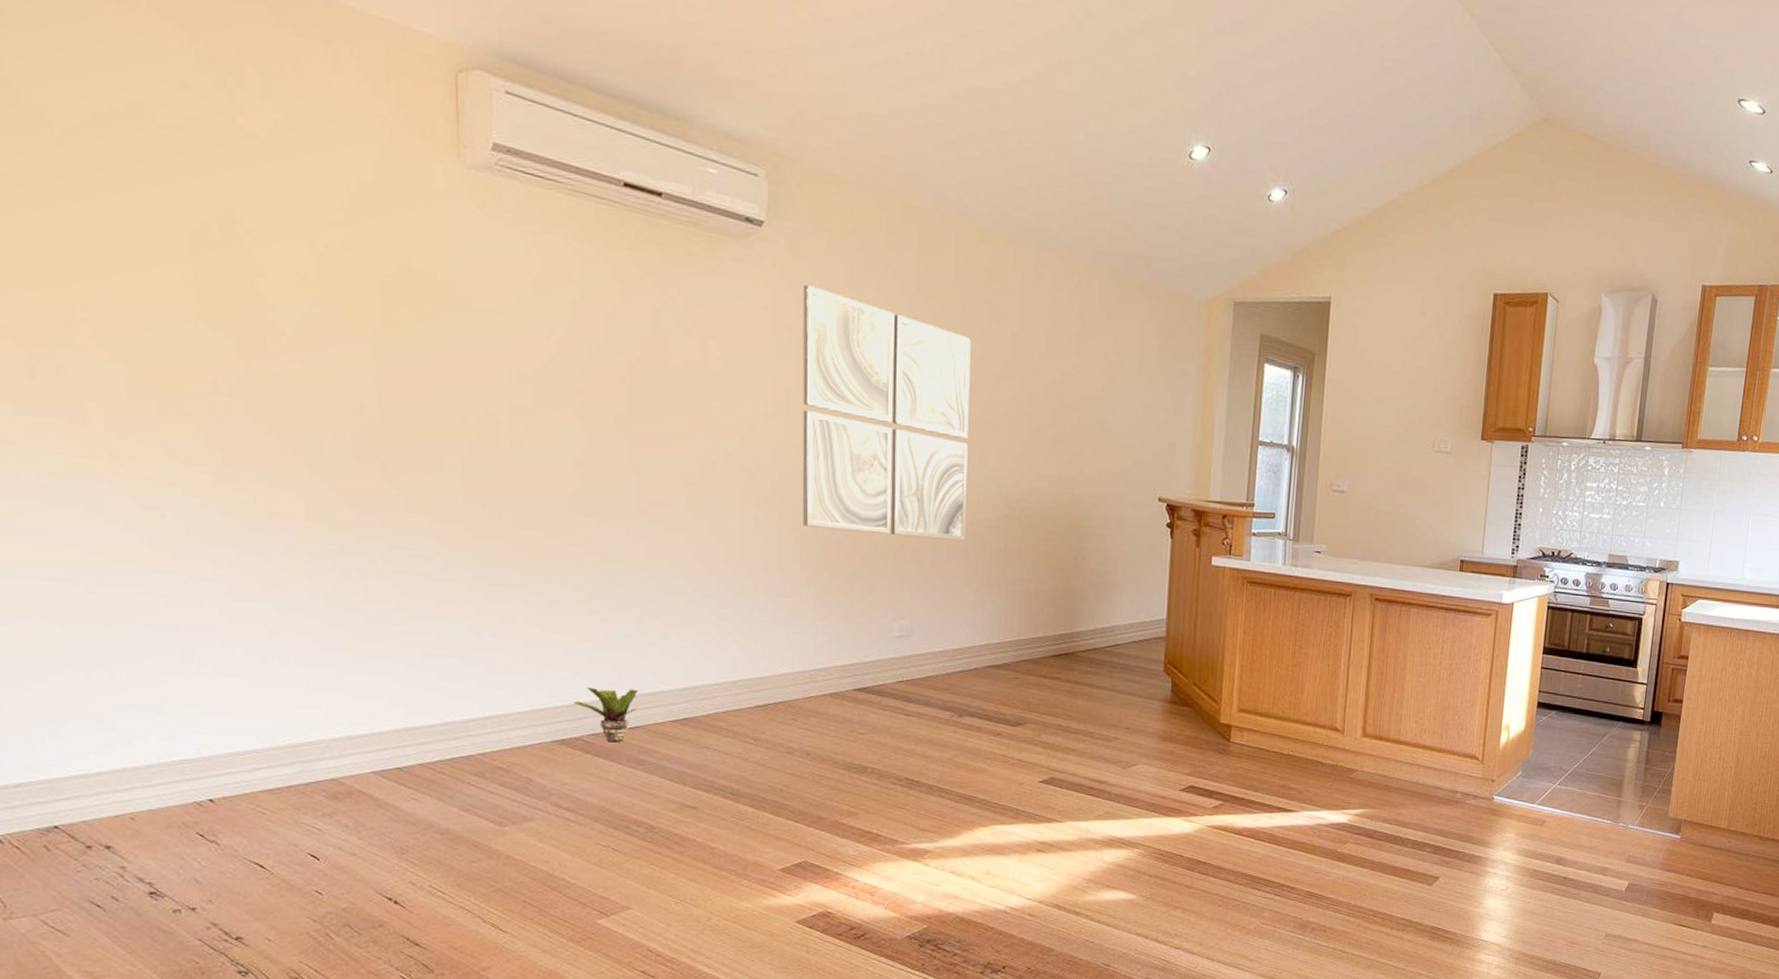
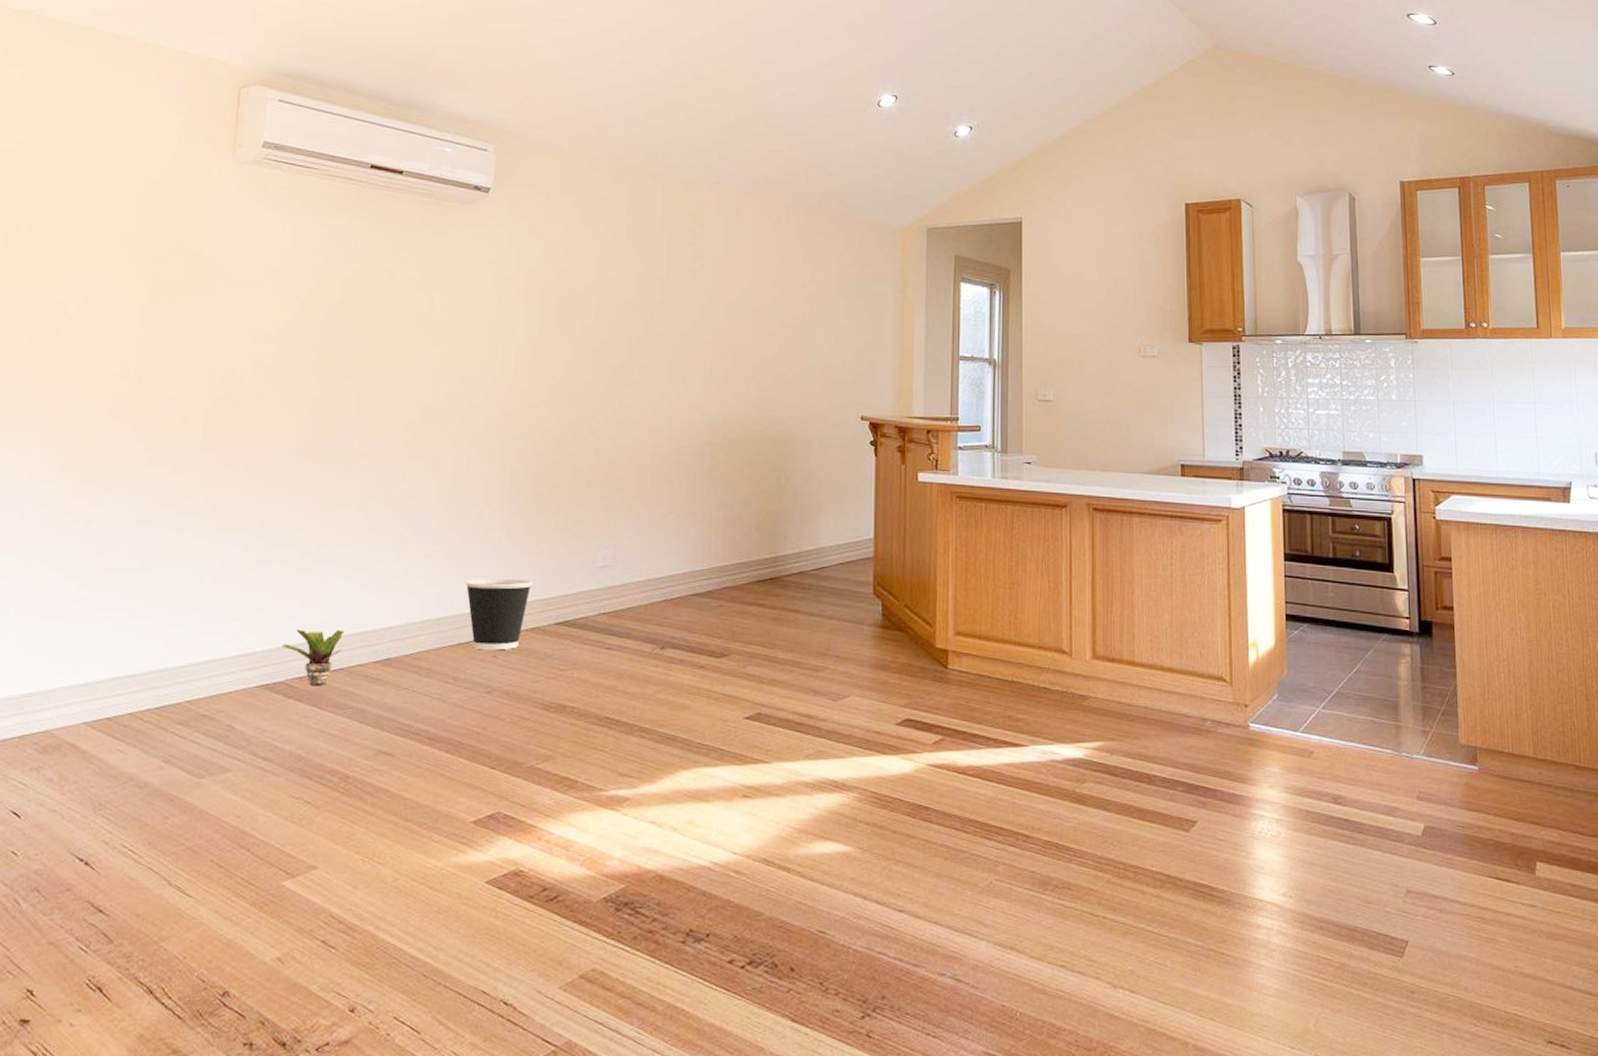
wastebasket: none [760,643,829,714] -> present [465,578,532,651]
wall art: present [802,285,971,542] -> none [513,240,676,469]

